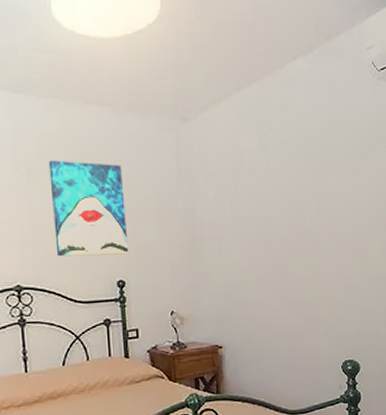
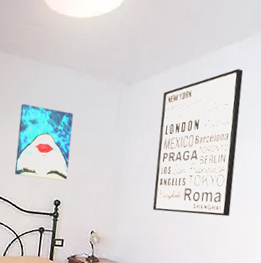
wall art: none [228,89,326,272] -> present [152,69,244,217]

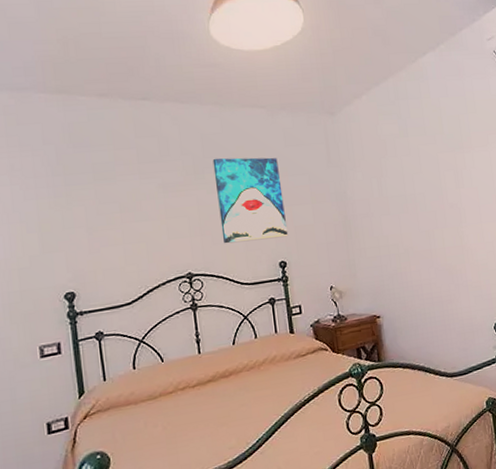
wall art: present [152,69,244,217] -> none [370,78,470,246]

